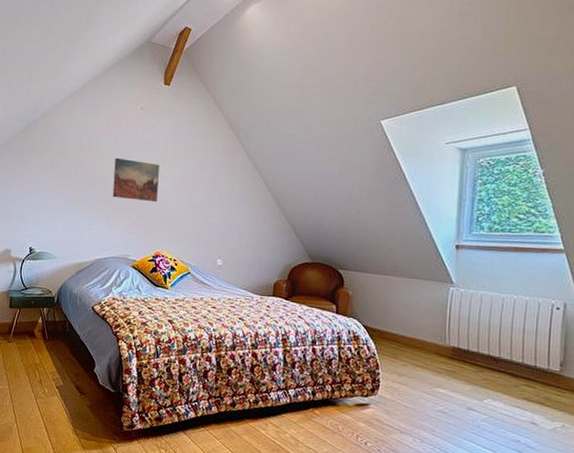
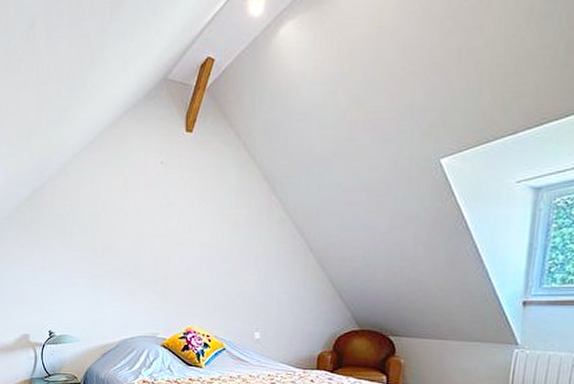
wall art: present [112,157,160,203] -> none [135,223,186,272]

